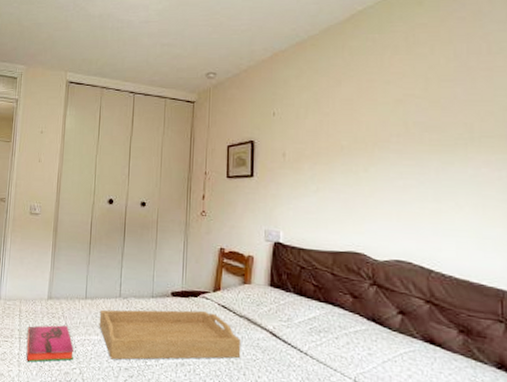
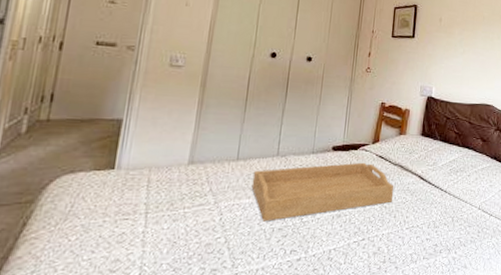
hardback book: present [26,325,74,362] -> none [154,192,219,239]

